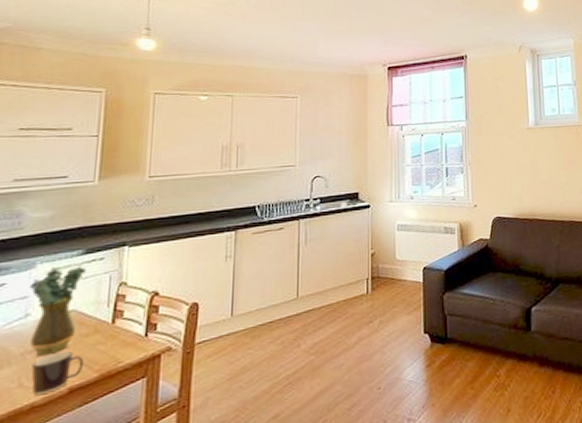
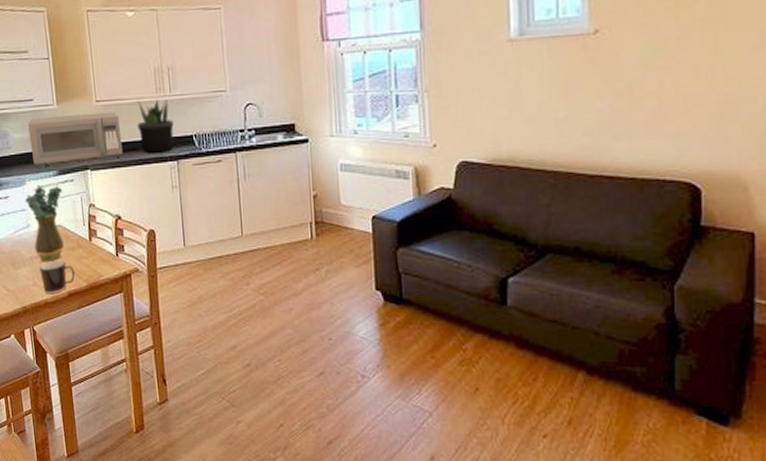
microwave: none [52,186,174,246] -> present [28,112,123,167]
planter: none [194,173,236,225] -> present [137,99,174,153]

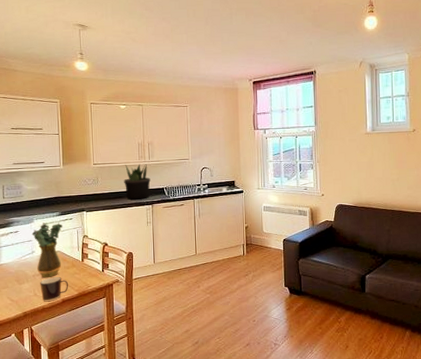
microwave: present [28,112,123,167] -> none [39,171,112,209]

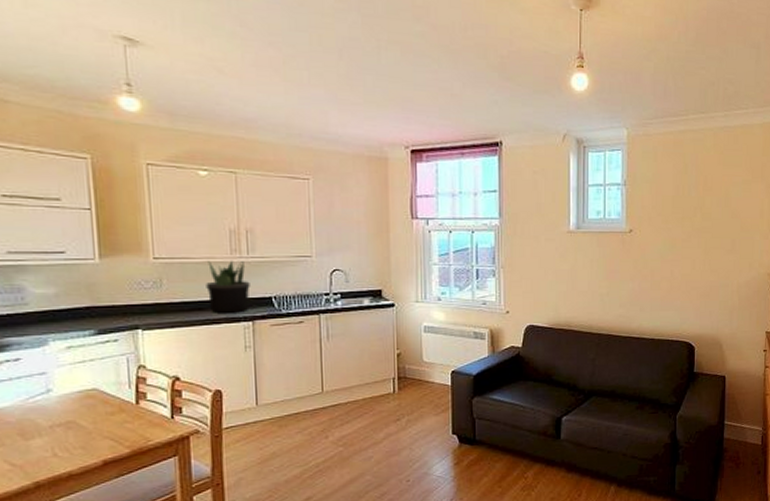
vase: present [32,221,63,278] -> none [45,344,103,429]
mug: present [40,277,69,302] -> none [62,427,115,466]

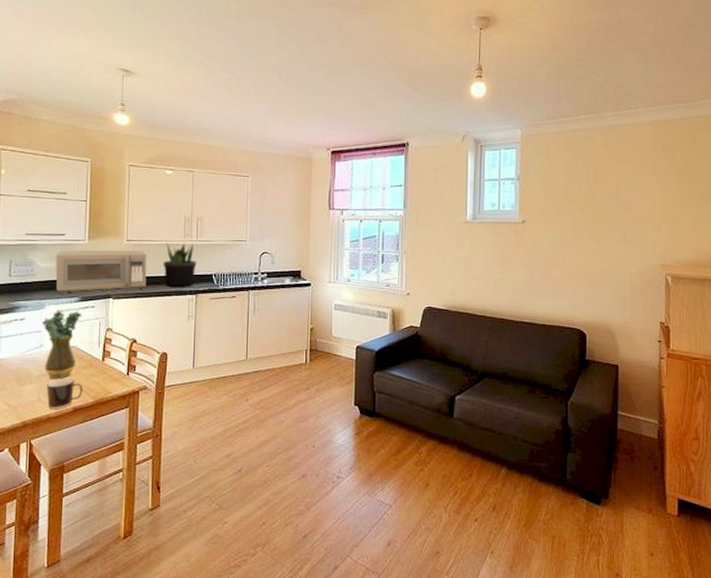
vase: none [45,344,103,429] -> present [41,309,83,379]
microwave: none [56,270,186,326] -> present [55,250,147,293]
mug: none [62,427,115,466] -> present [46,379,83,410]

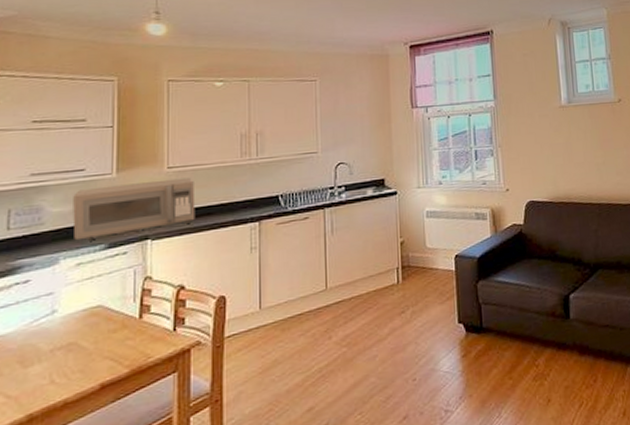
vase: present [41,309,83,379] -> none [54,258,111,352]
mug: present [46,379,83,410] -> none [62,347,114,392]
planter: present [163,242,197,287] -> none [216,162,258,217]

